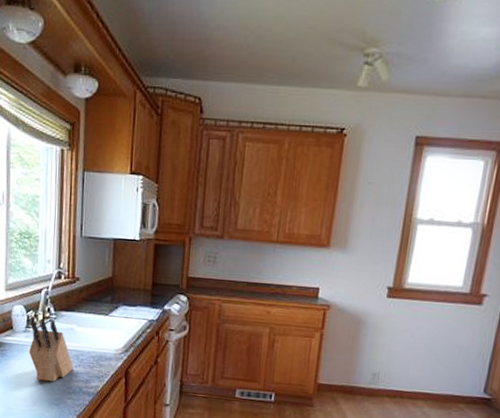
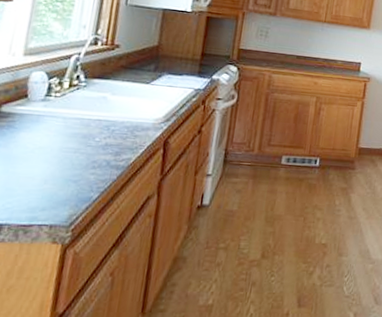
knife block: present [28,316,74,382] -> none [45,84,102,156]

